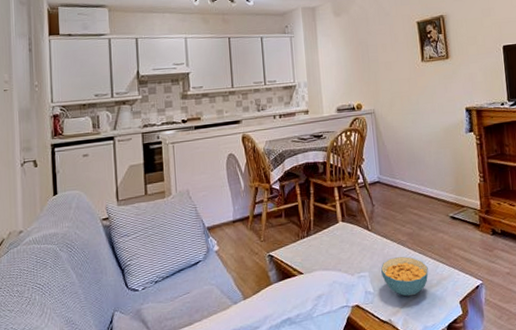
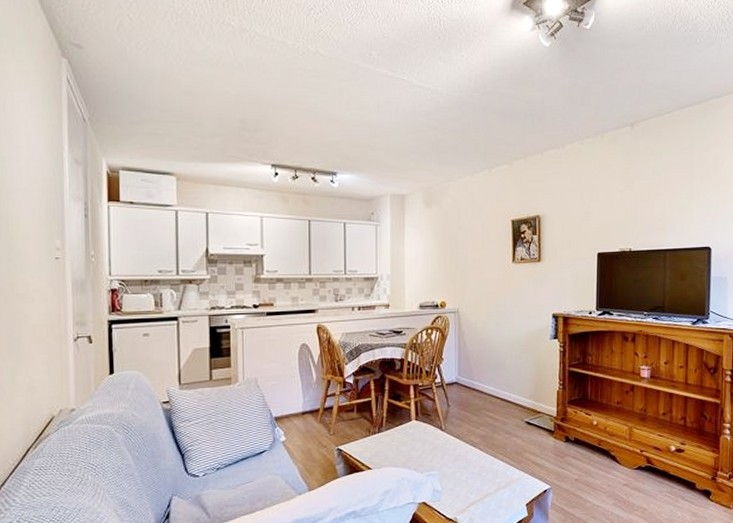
cereal bowl: present [381,256,429,297] -> none [451,457,498,497]

